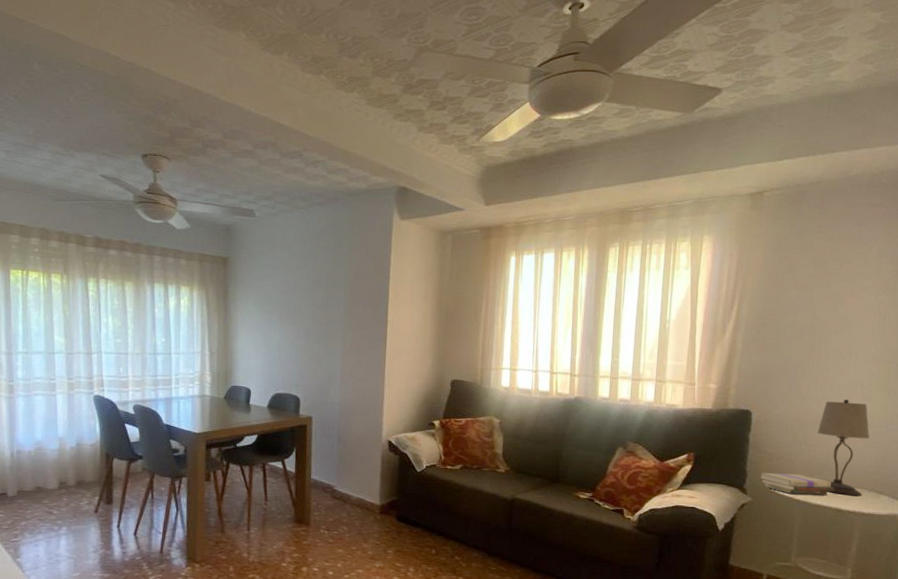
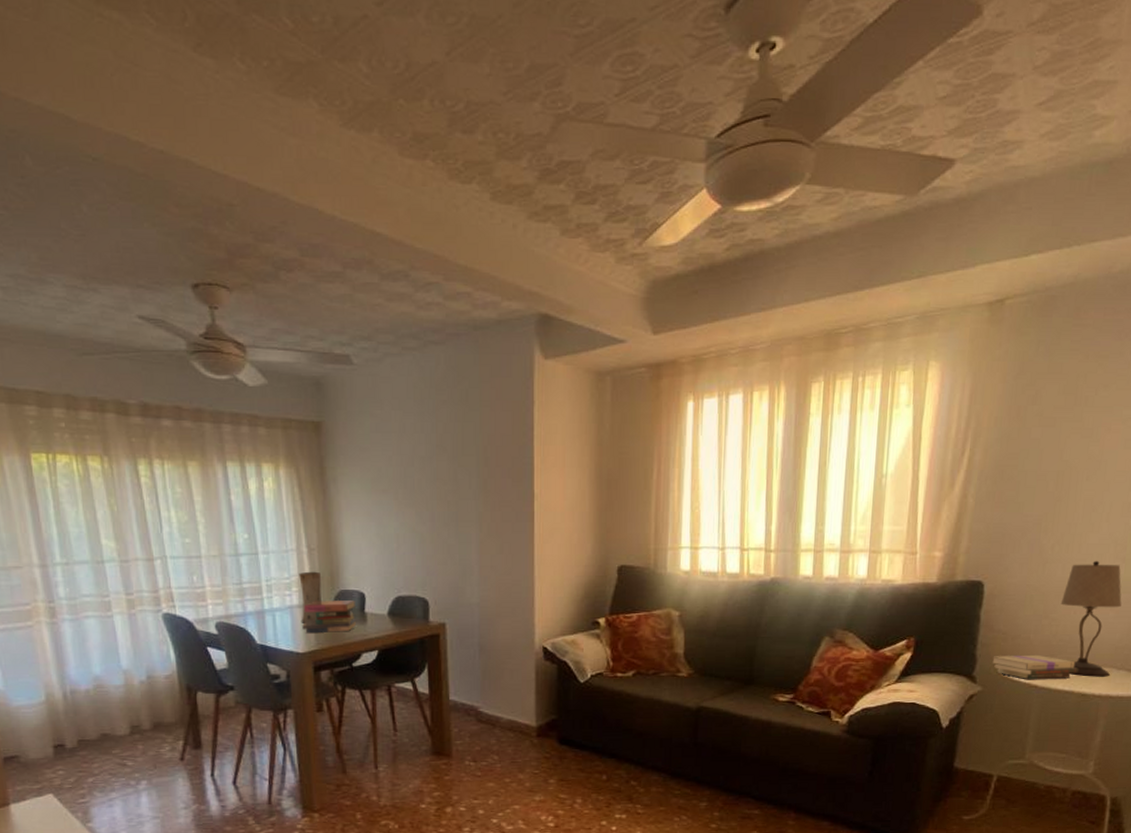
vase: none [199,369,218,410] -> present [299,571,322,623]
books: none [200,393,243,419] -> present [302,600,356,633]

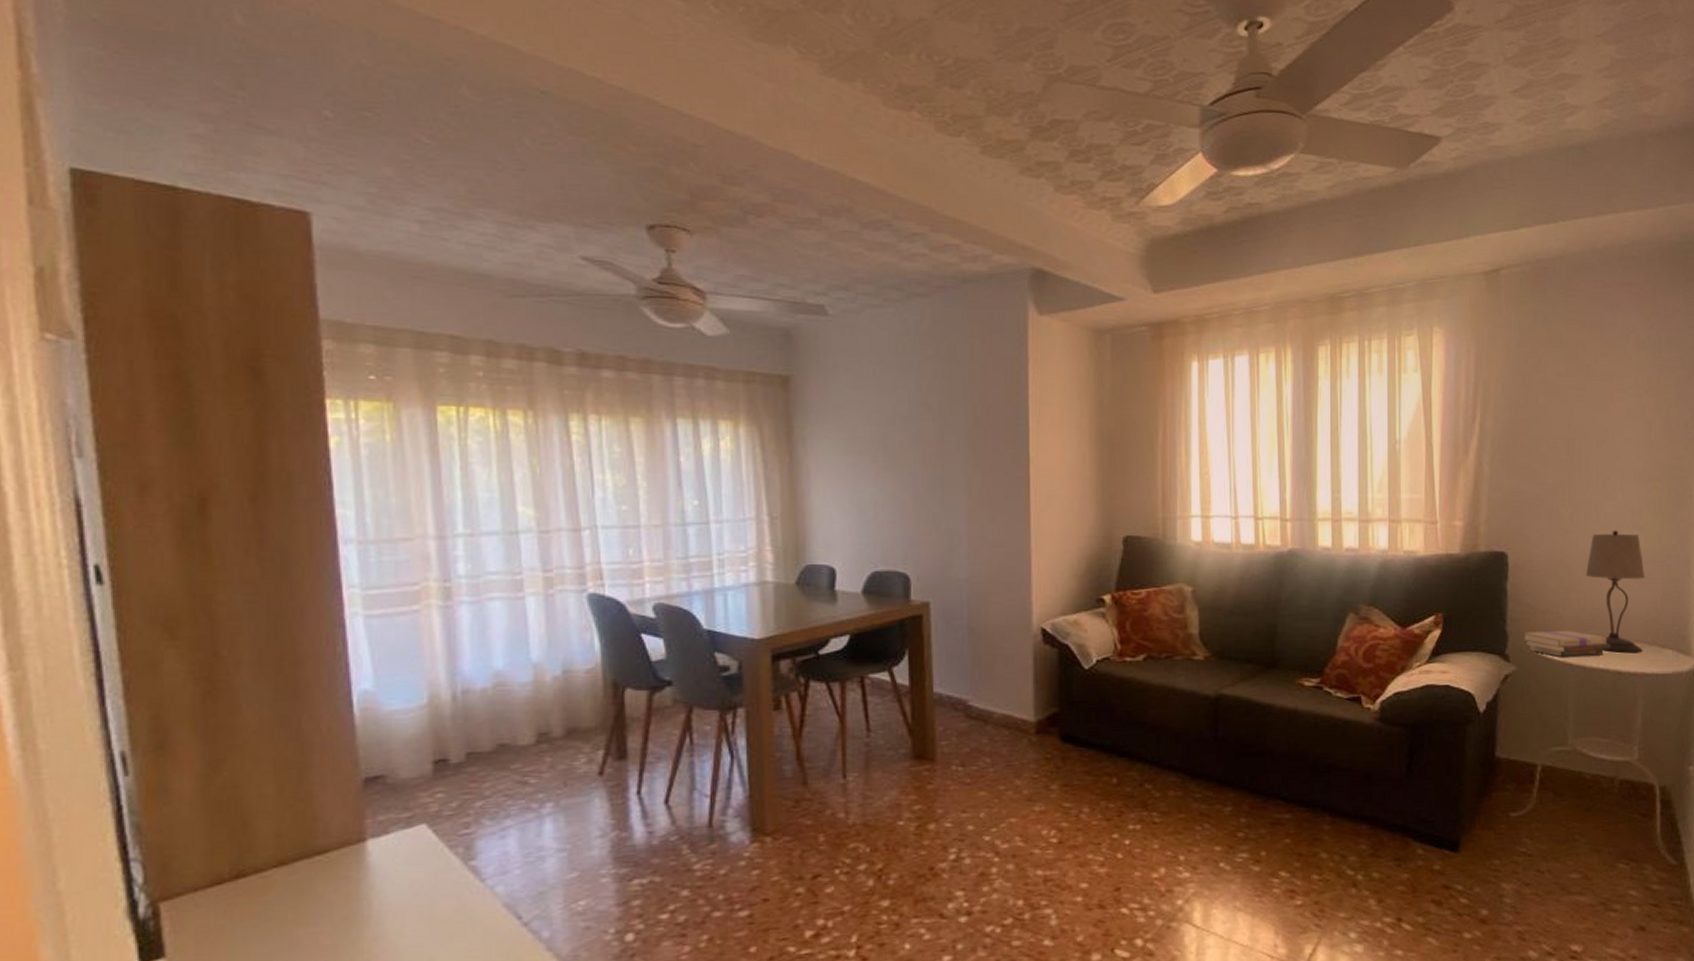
vase: present [299,571,322,623] -> none [758,543,784,604]
books: present [302,600,356,633] -> none [759,577,824,615]

